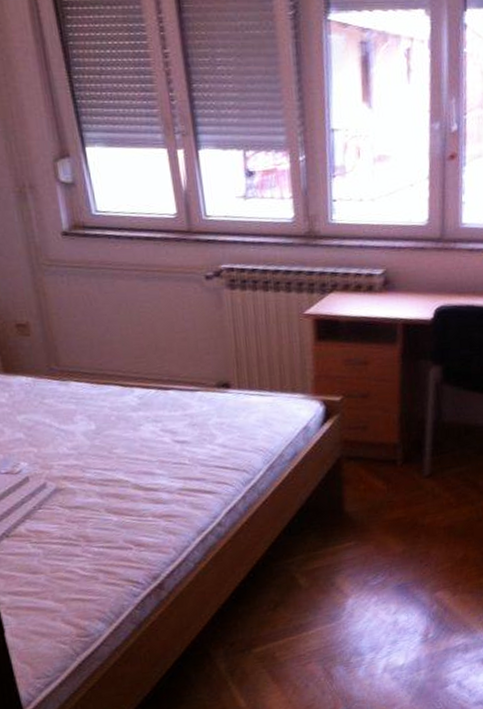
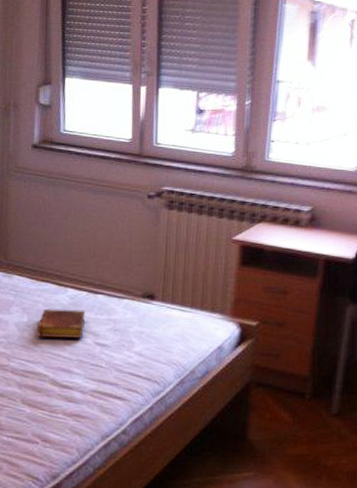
book: none [107,408,160,443] -> present [36,308,85,338]

